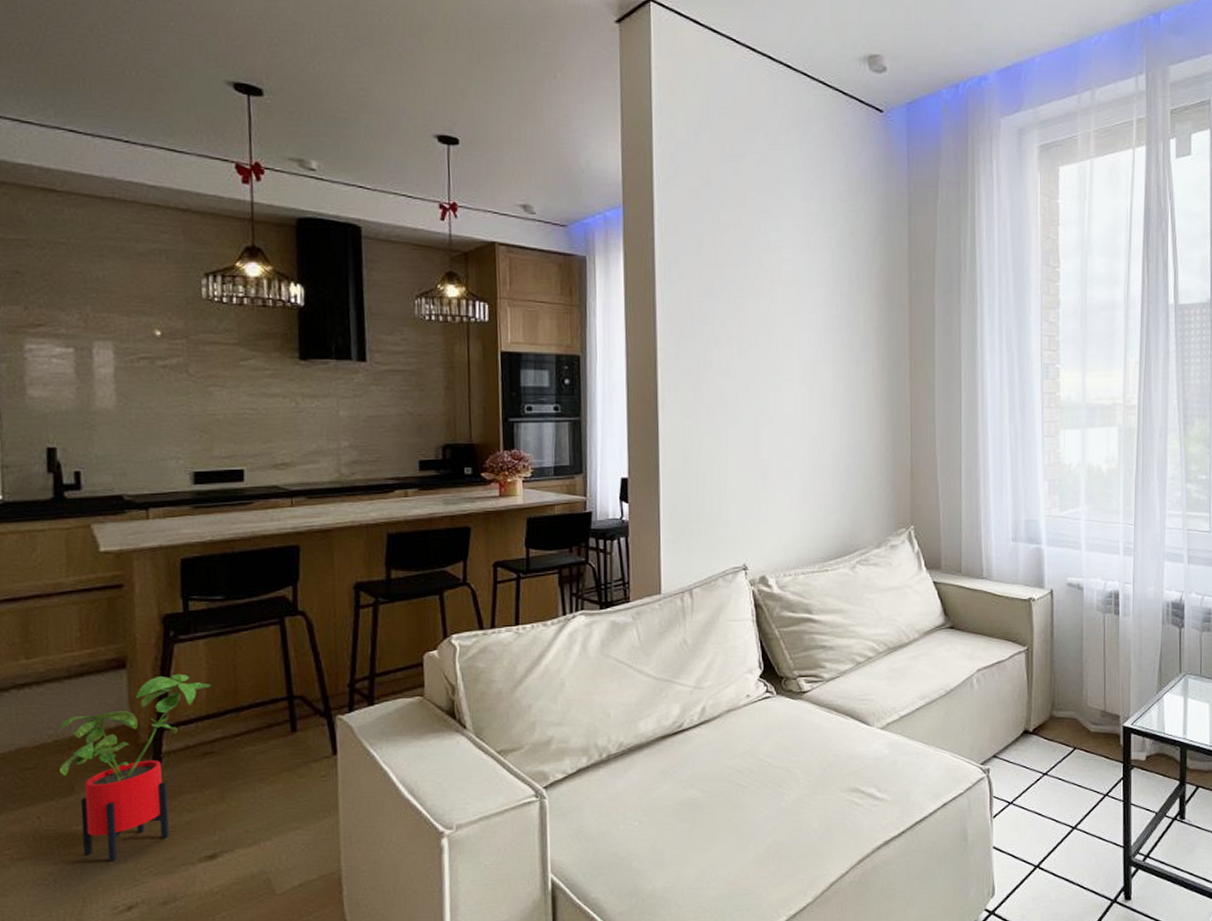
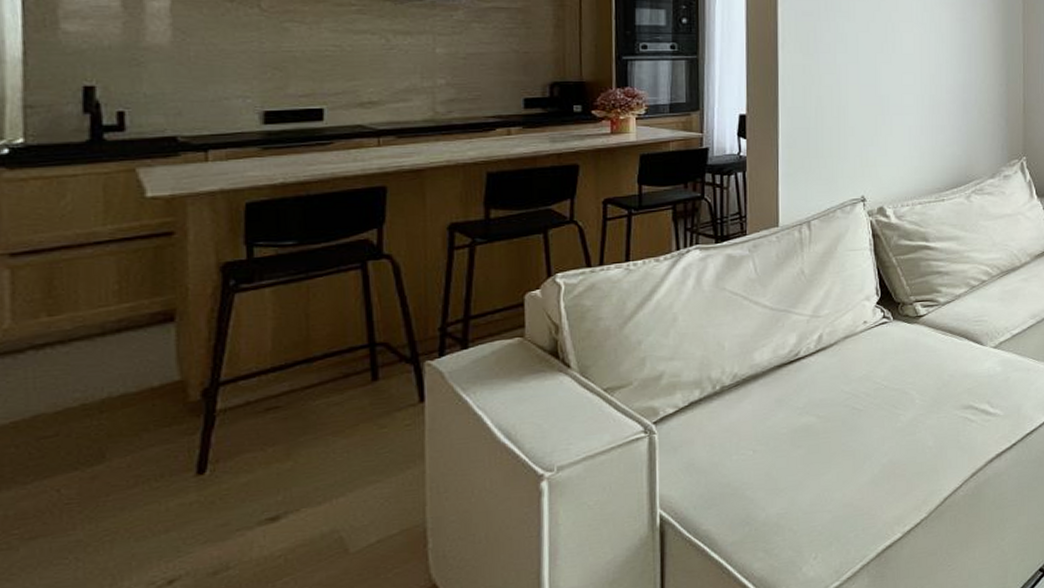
house plant: present [60,673,212,861] -> none [87,325,279,533]

